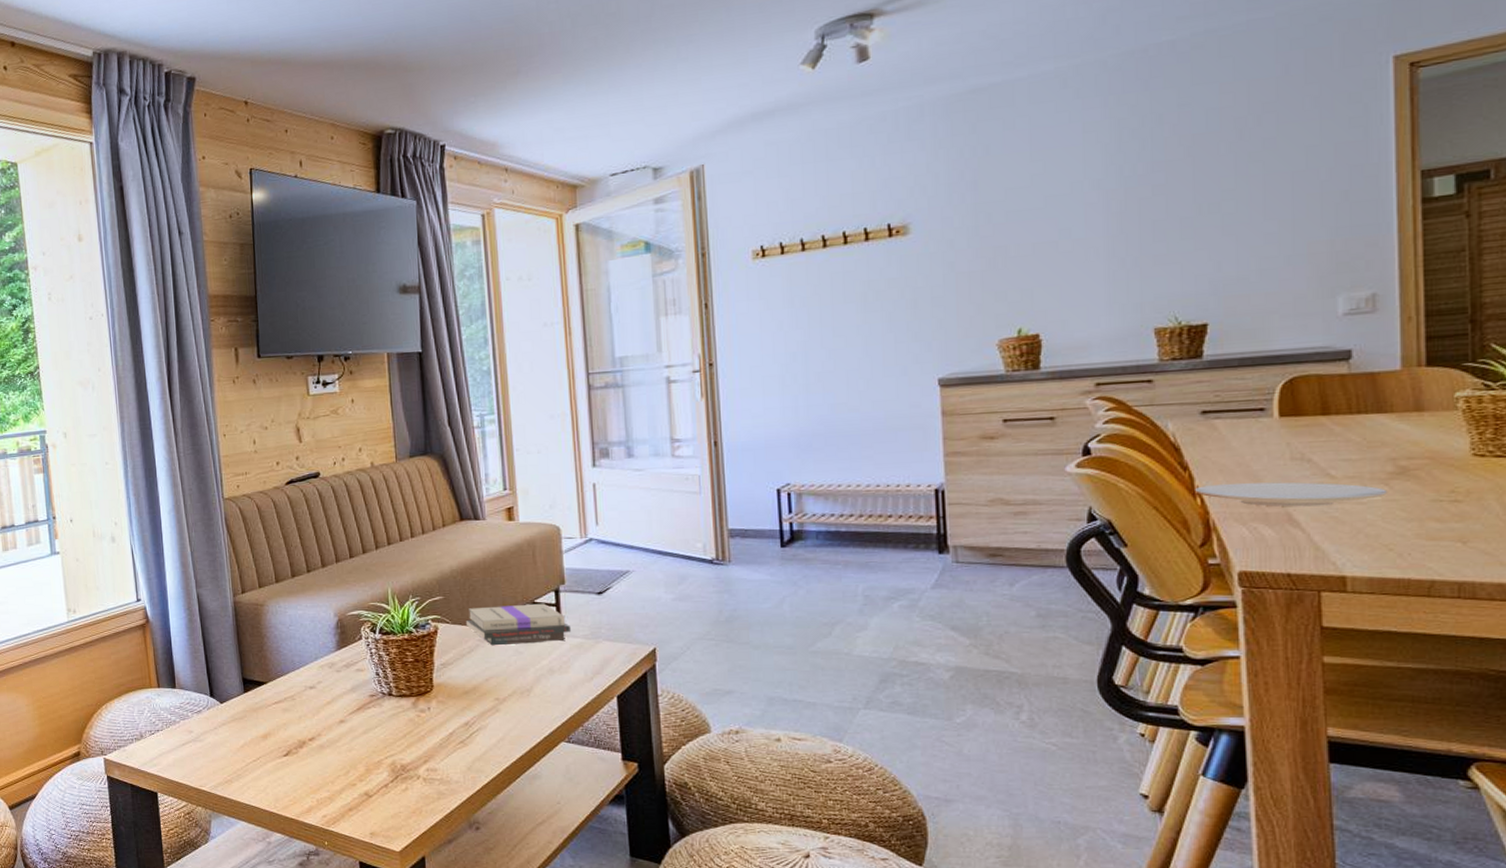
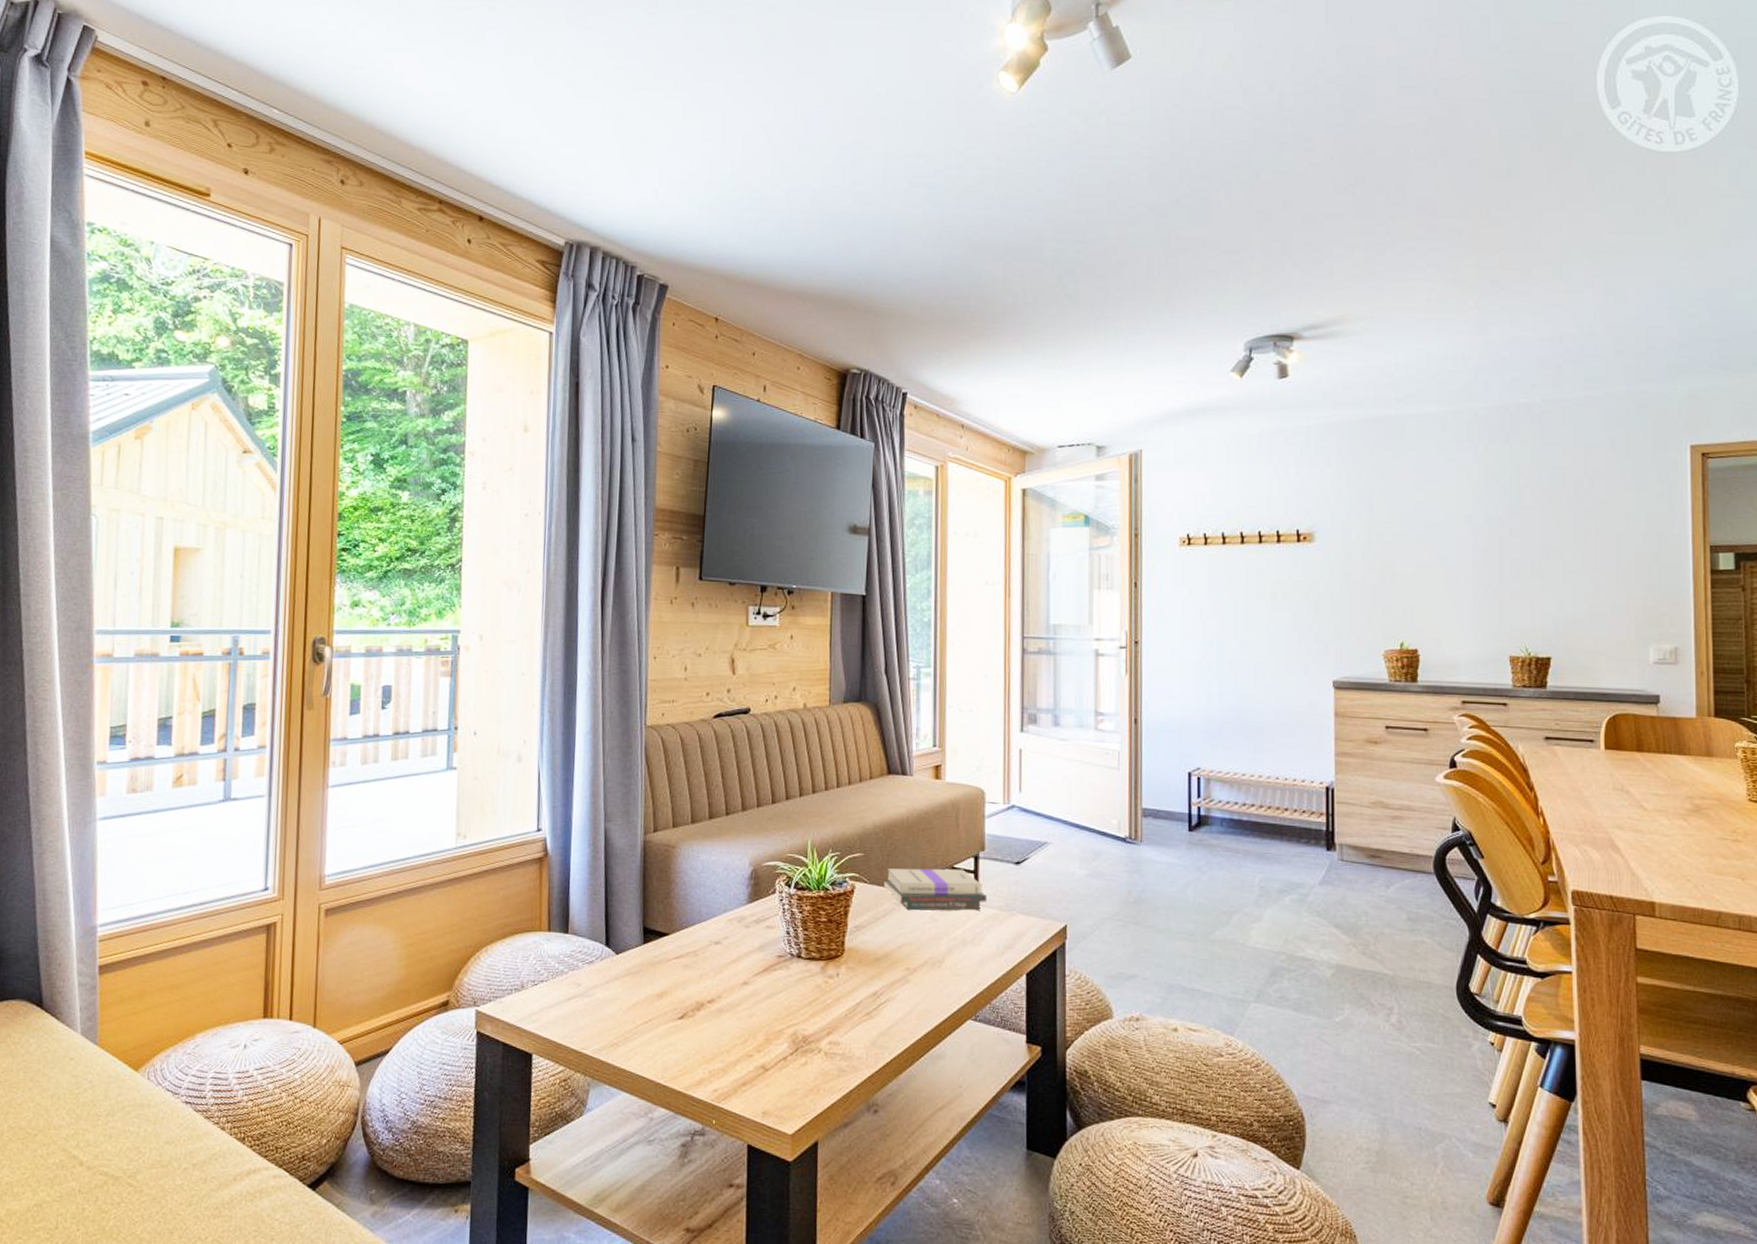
plate: present [1195,482,1389,507] -> none [1539,806,1687,835]

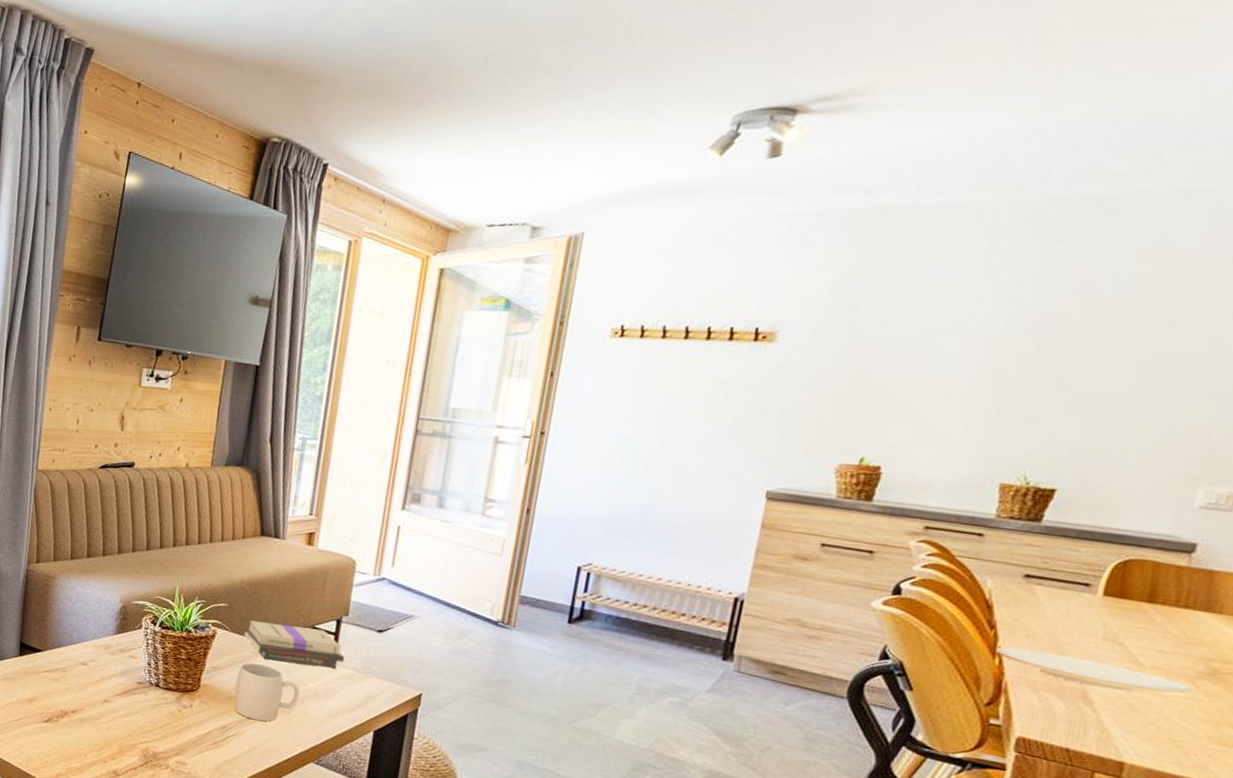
mug: none [881,915,948,981] -> present [234,662,300,722]
plate: none [1539,806,1687,835] -> present [996,647,1193,694]

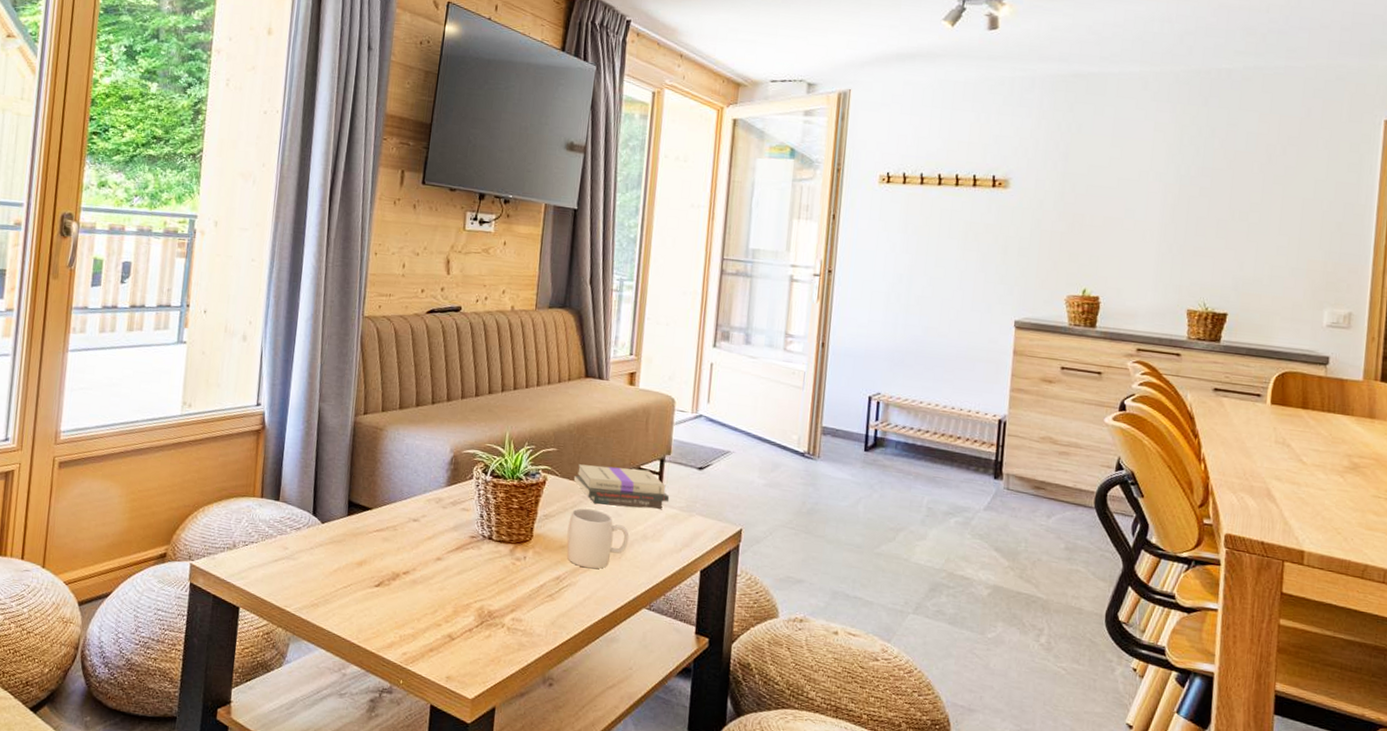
plate: present [996,647,1193,694] -> none [1201,453,1343,488]

